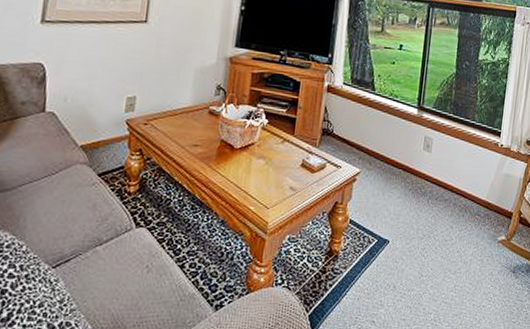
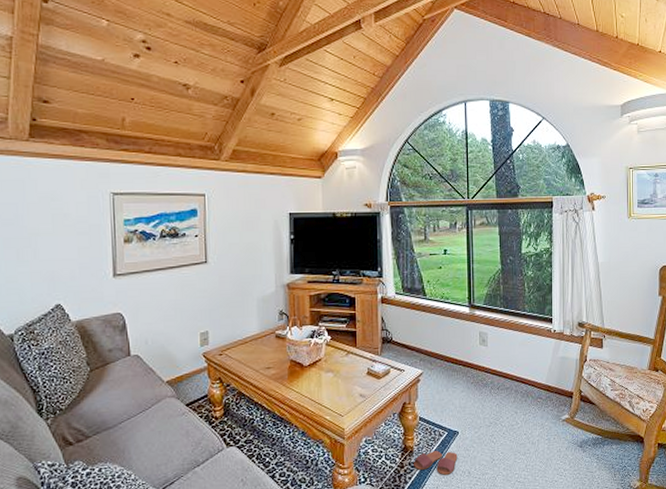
slippers: none [337,257,385,286] -> present [414,450,458,475]

